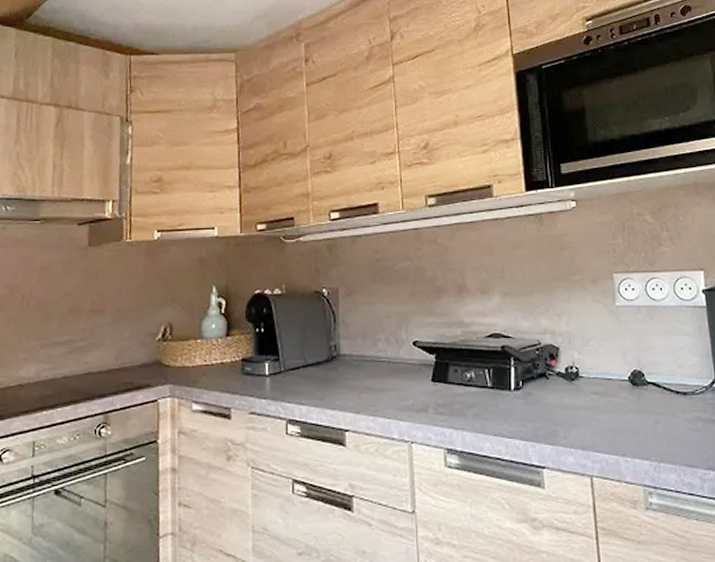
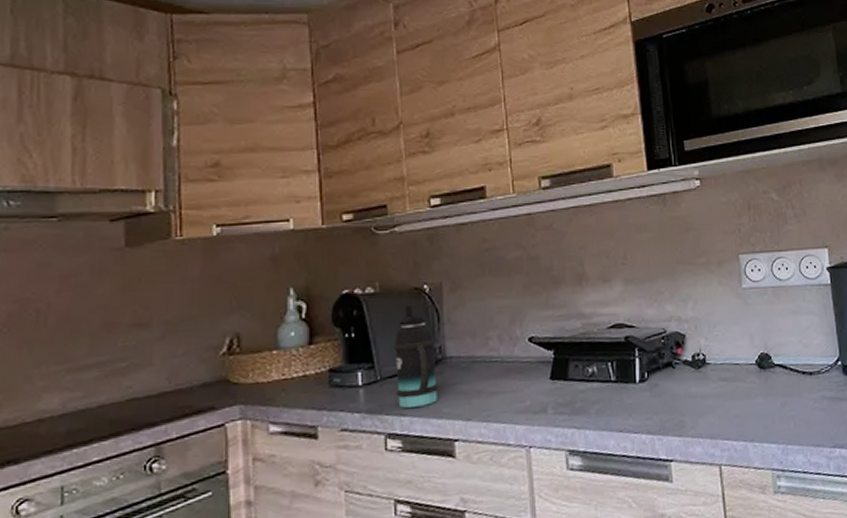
bottle: none [296,307,333,399] -> present [394,306,439,409]

